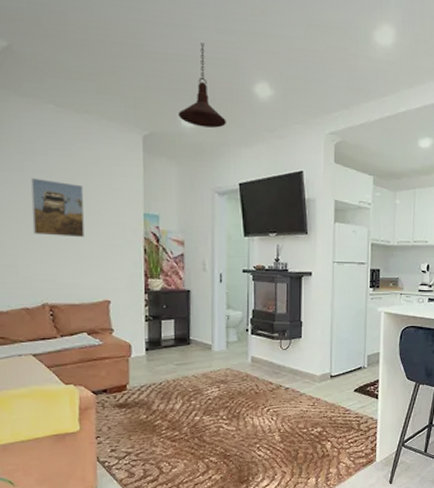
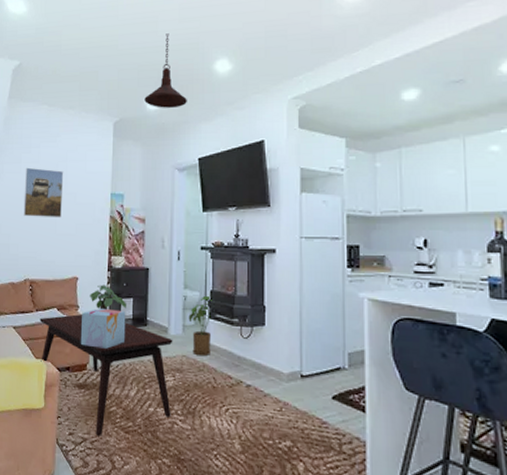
coffee table: none [66,338,217,448] -> present [39,314,173,436]
decorative box: none [117,331,168,369] -> present [80,309,126,349]
potted plant: none [125,307,167,332] -> present [90,284,126,310]
house plant: none [232,314,254,368] -> present [188,295,212,356]

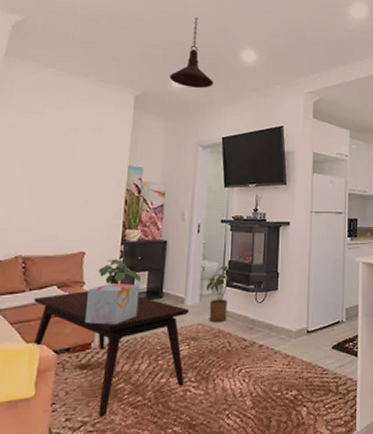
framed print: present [23,167,64,218] -> none [18,133,73,190]

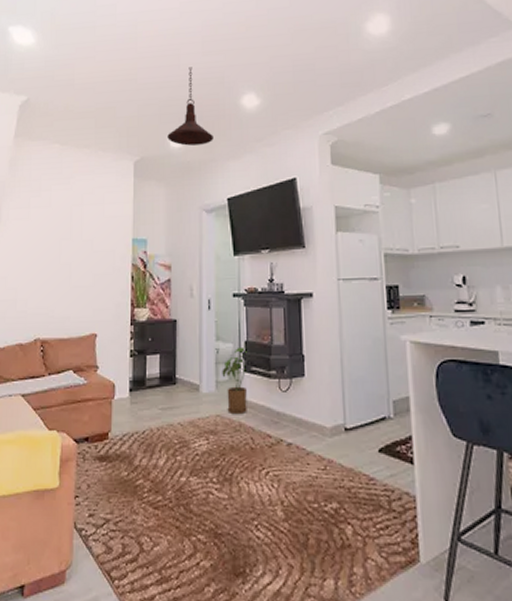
coffee table: present [33,291,190,417] -> none [53,376,206,515]
decorative box: present [84,283,140,325] -> none [100,368,152,413]
potted plant: present [98,259,141,285] -> none [111,341,152,370]

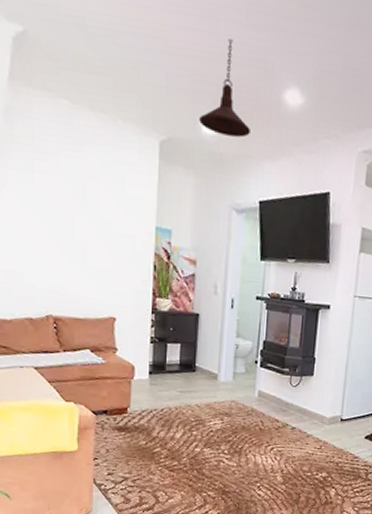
house plant: present [222,346,248,415] -> none [239,345,265,402]

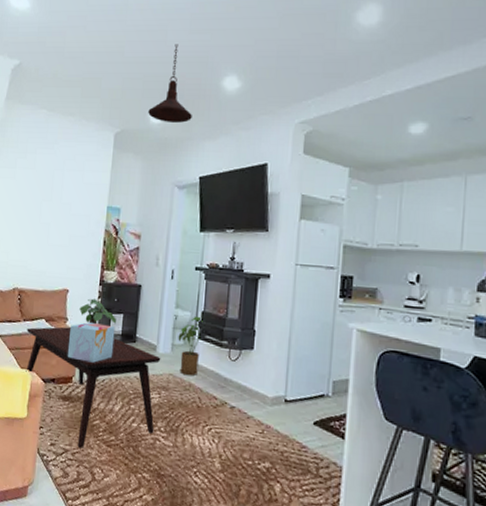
coffee table: none [68,357,223,475] -> present [26,326,161,448]
decorative box: none [119,352,172,393] -> present [67,322,115,363]
potted plant: none [130,327,173,355] -> present [79,298,116,325]
house plant: none [239,345,265,402] -> present [178,316,203,376]

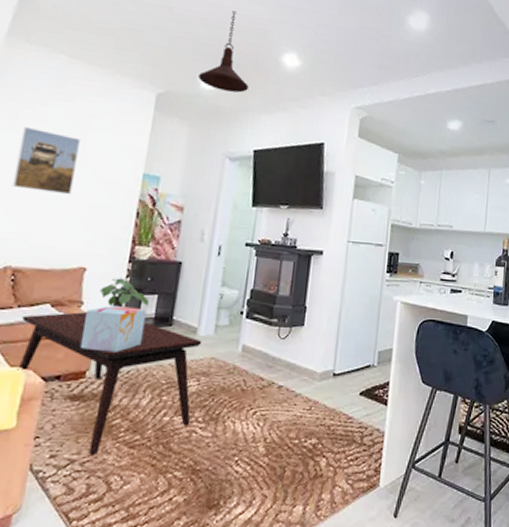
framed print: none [15,173,60,228] -> present [12,126,81,195]
house plant: present [178,316,203,376] -> none [222,294,252,358]

